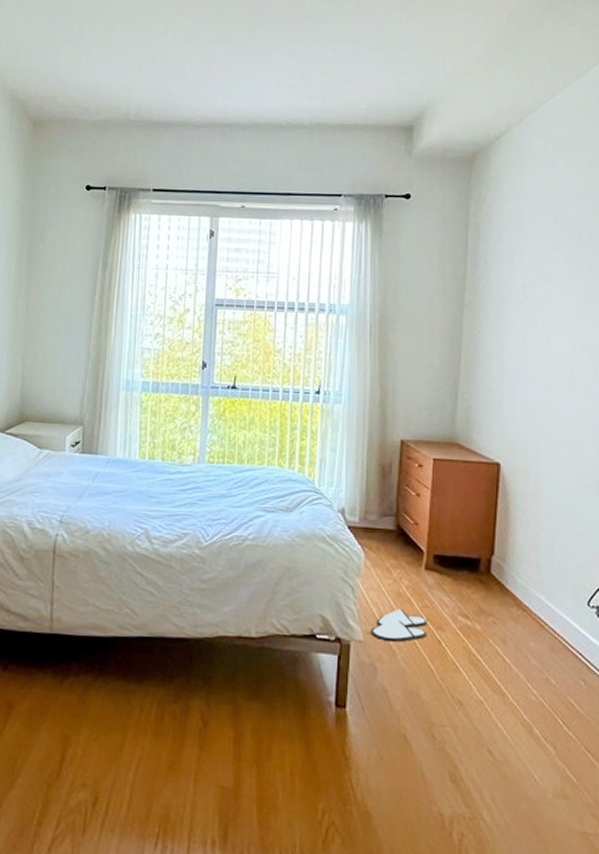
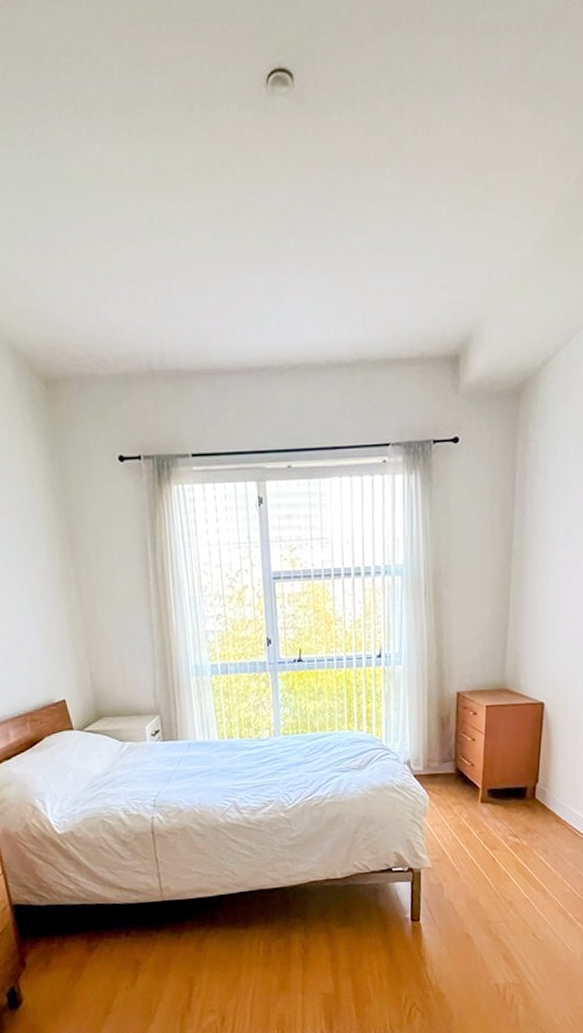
slippers: present [371,609,427,642] -> none [438,838,484,865]

